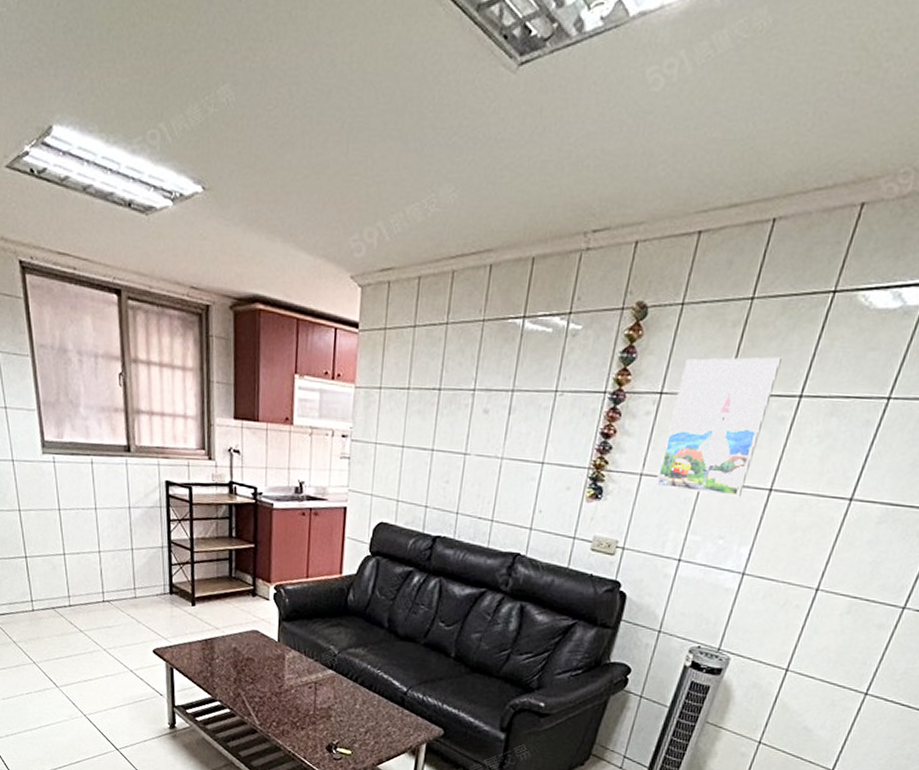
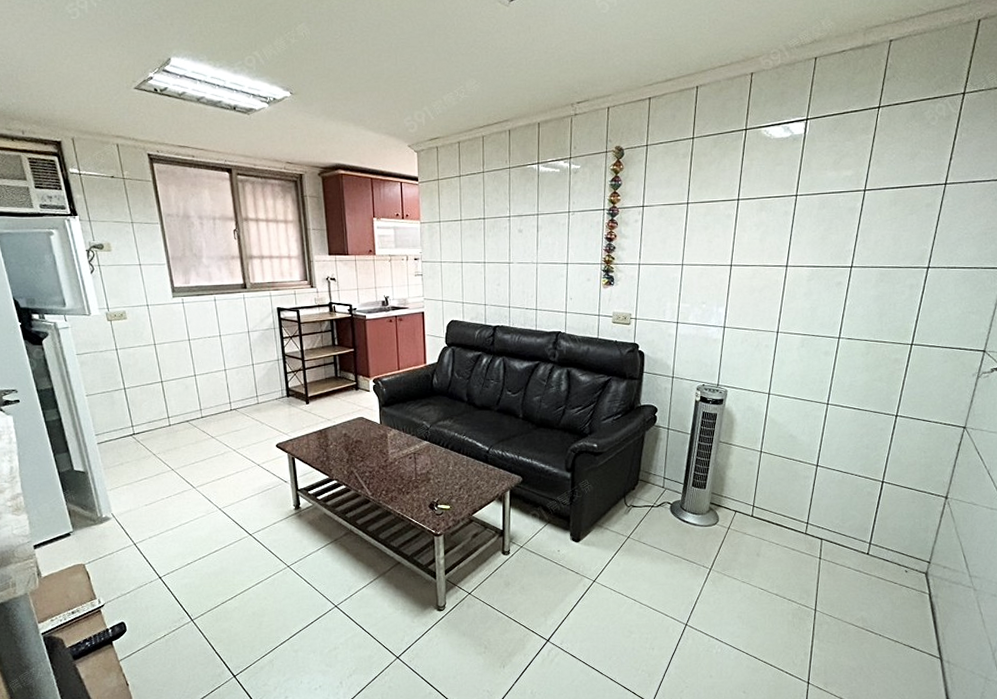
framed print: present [655,357,782,497] -> none [650,175,720,273]

